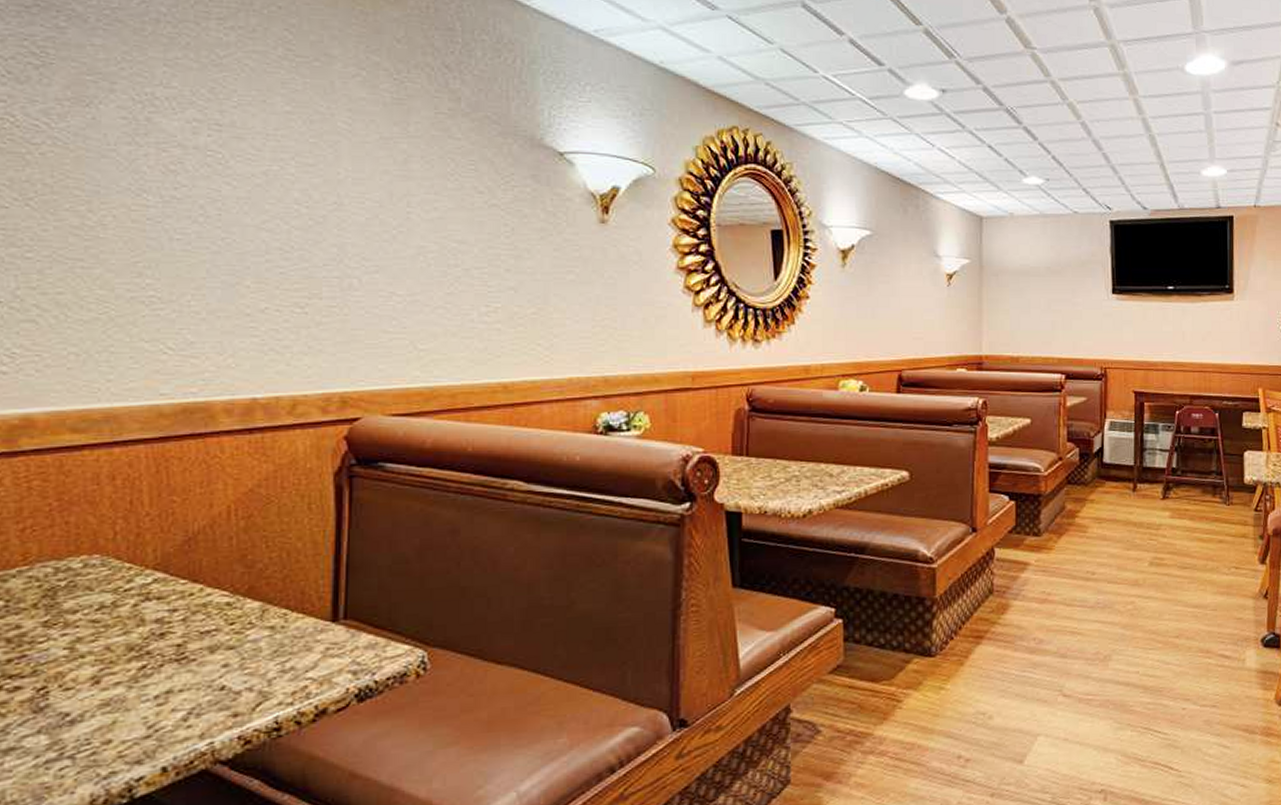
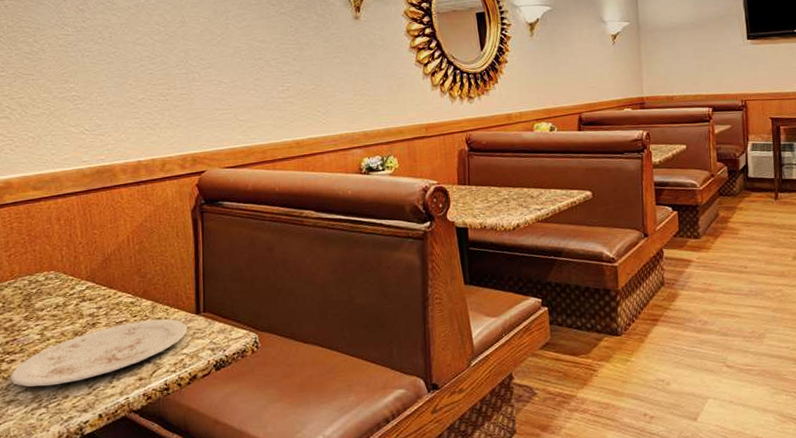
plate: none [10,627,317,728] -> present [9,319,188,387]

